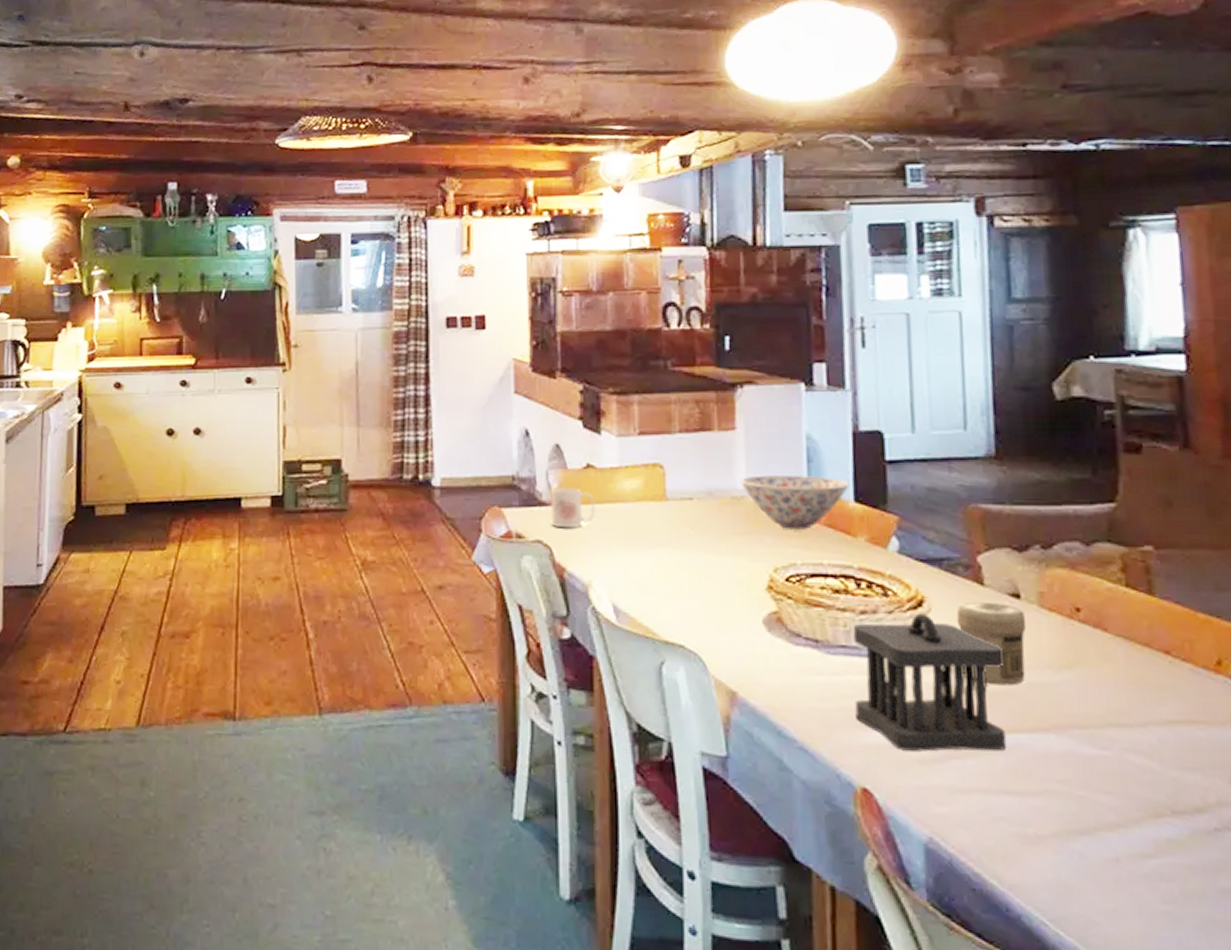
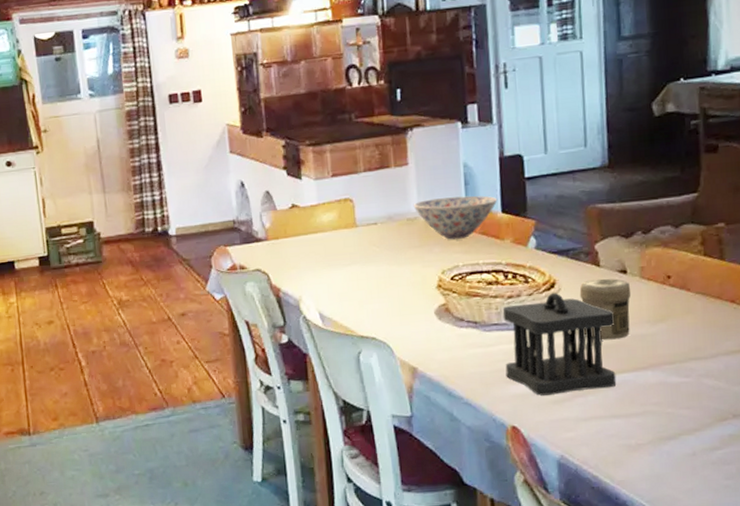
mug: present [550,487,595,529] -> none [264,224,301,257]

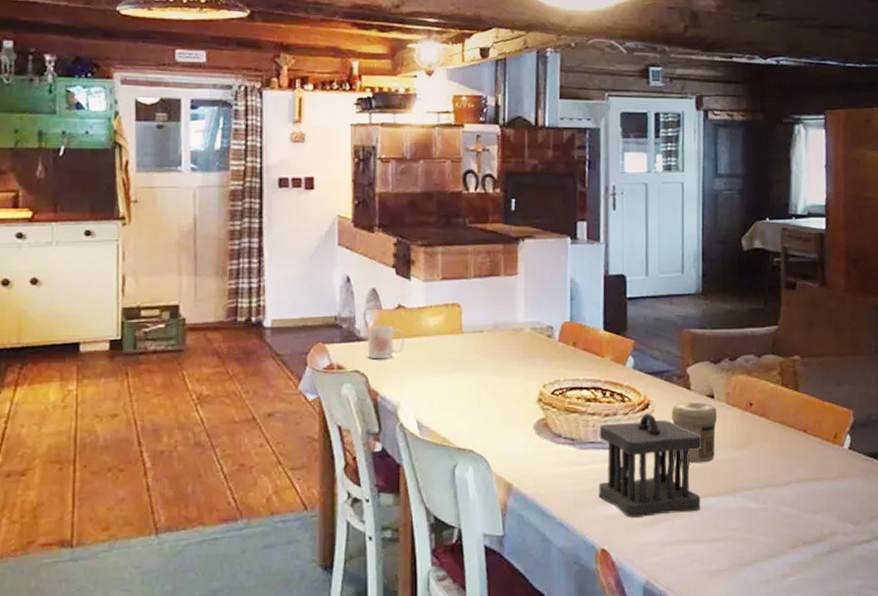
mug: none [264,224,301,257] -> present [367,325,404,359]
bowl: present [413,195,498,240] -> none [520,311,601,353]

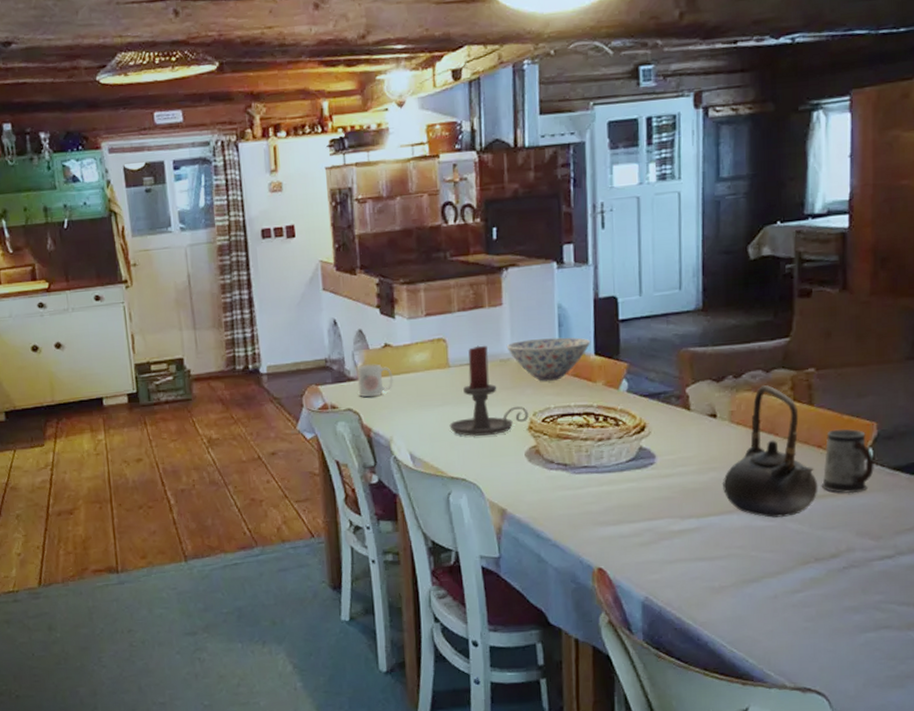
candle holder: none [459,313,539,407] -> present [449,345,529,437]
bowl: none [520,311,601,353] -> present [506,337,591,381]
utensil holder: present [598,413,702,518] -> none [592,436,703,538]
jar: present [671,402,718,464] -> none [669,422,720,484]
teapot: none [720,370,804,501] -> present [723,385,818,518]
mug: none [807,415,853,478] -> present [821,429,875,494]

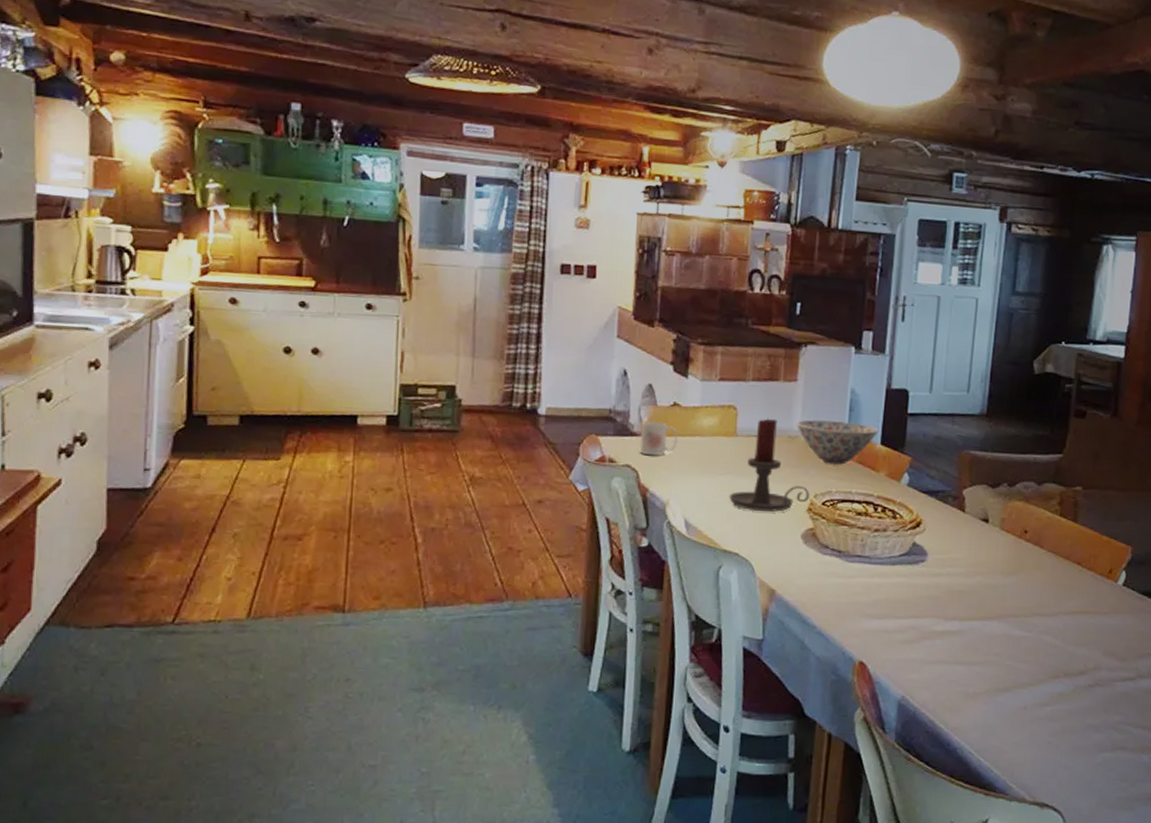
teapot: present [723,385,818,518] -> none [987,497,1074,630]
mug: present [821,429,875,494] -> none [1076,548,1127,614]

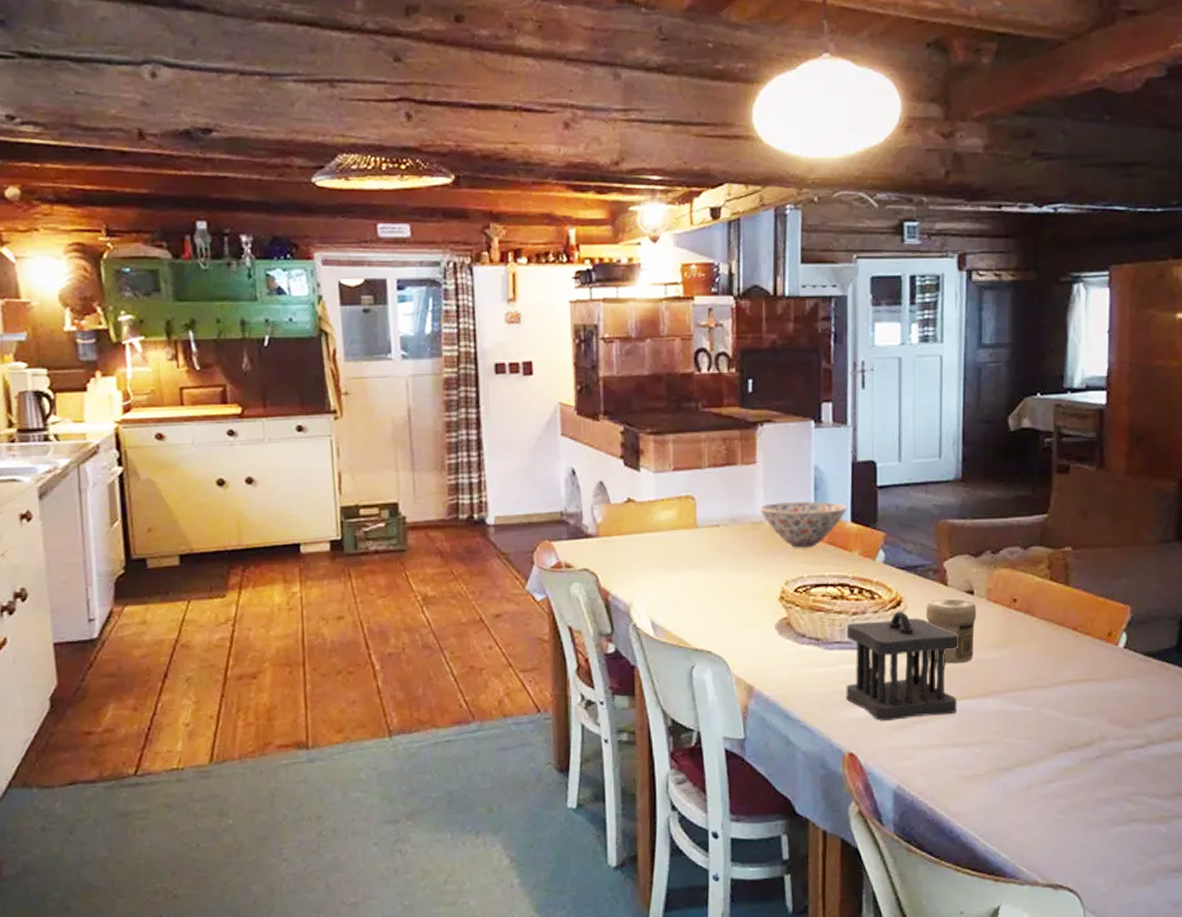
mug: present [639,421,678,457] -> none [595,520,635,557]
candle holder: present [729,418,810,512] -> none [695,505,781,605]
utensil holder: none [861,532,972,634] -> present [846,611,959,721]
jar: none [942,524,990,587] -> present [925,598,977,664]

